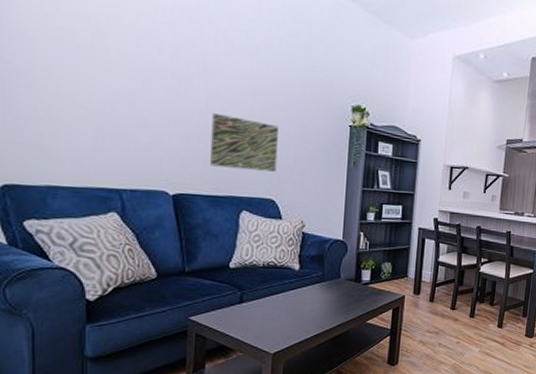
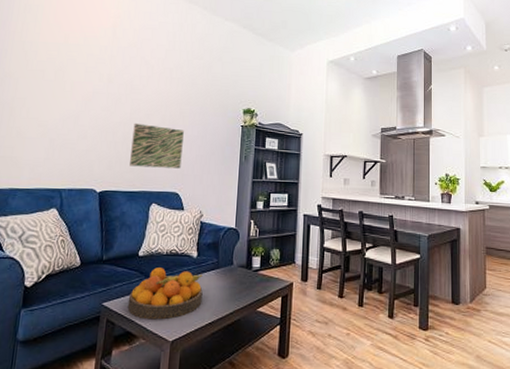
fruit bowl: none [220,280,307,333] -> present [127,267,203,320]

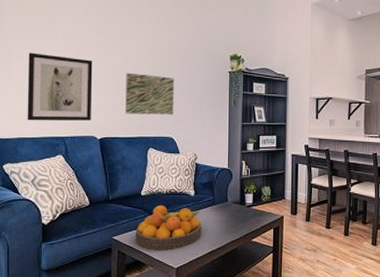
wall art: none [23,99,100,172] -> present [27,53,93,121]

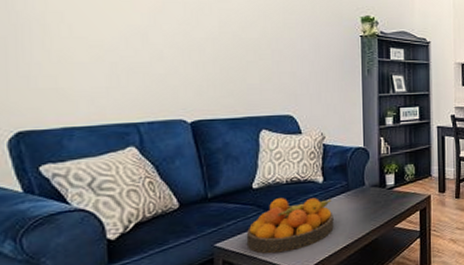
wall art: present [27,53,93,121] -> none [76,13,178,104]
wall art: present [125,72,174,115] -> none [225,37,293,90]

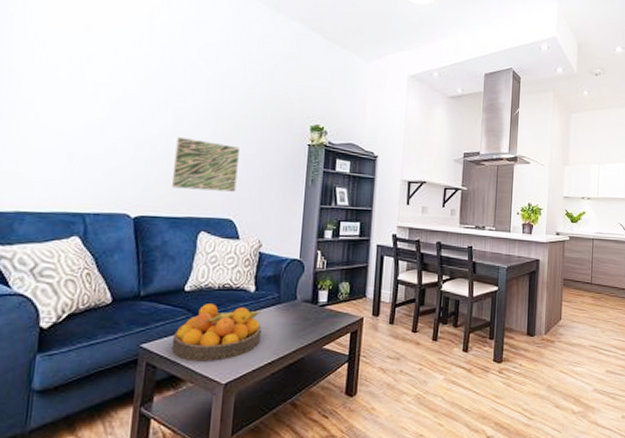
wall art: none [225,37,293,90] -> present [172,136,239,192]

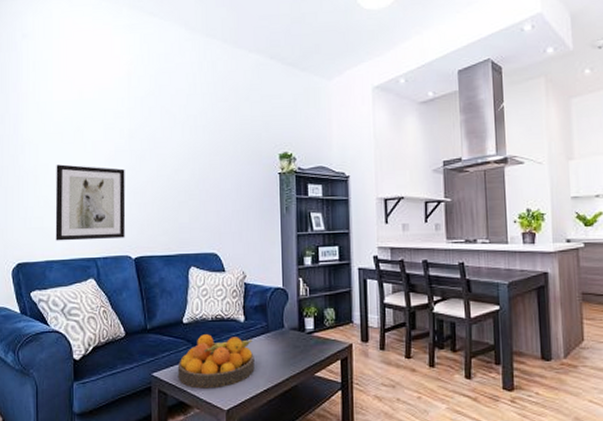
wall art: none [32,102,134,194] -> present [55,164,126,241]
wall art: present [172,136,239,192] -> none [162,180,217,229]

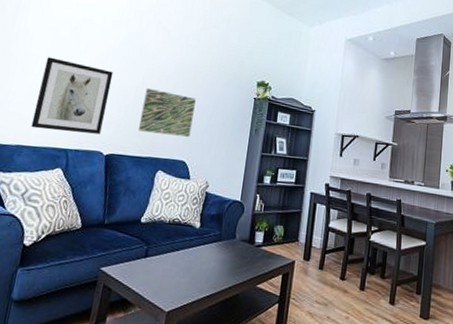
wall art: none [162,180,217,229] -> present [138,87,196,137]
fruit bowl: present [177,334,255,389] -> none [125,235,204,289]

